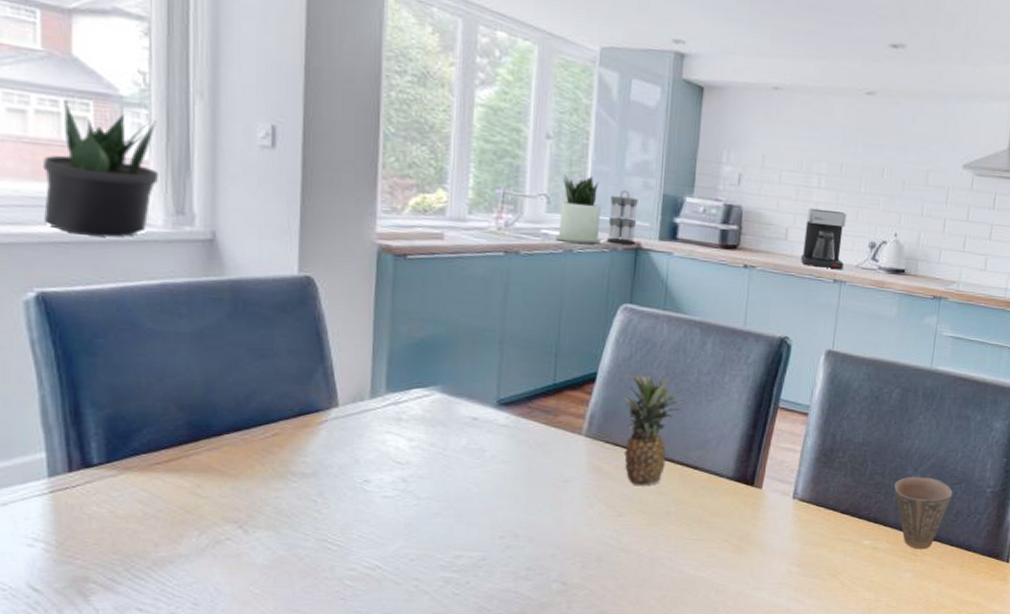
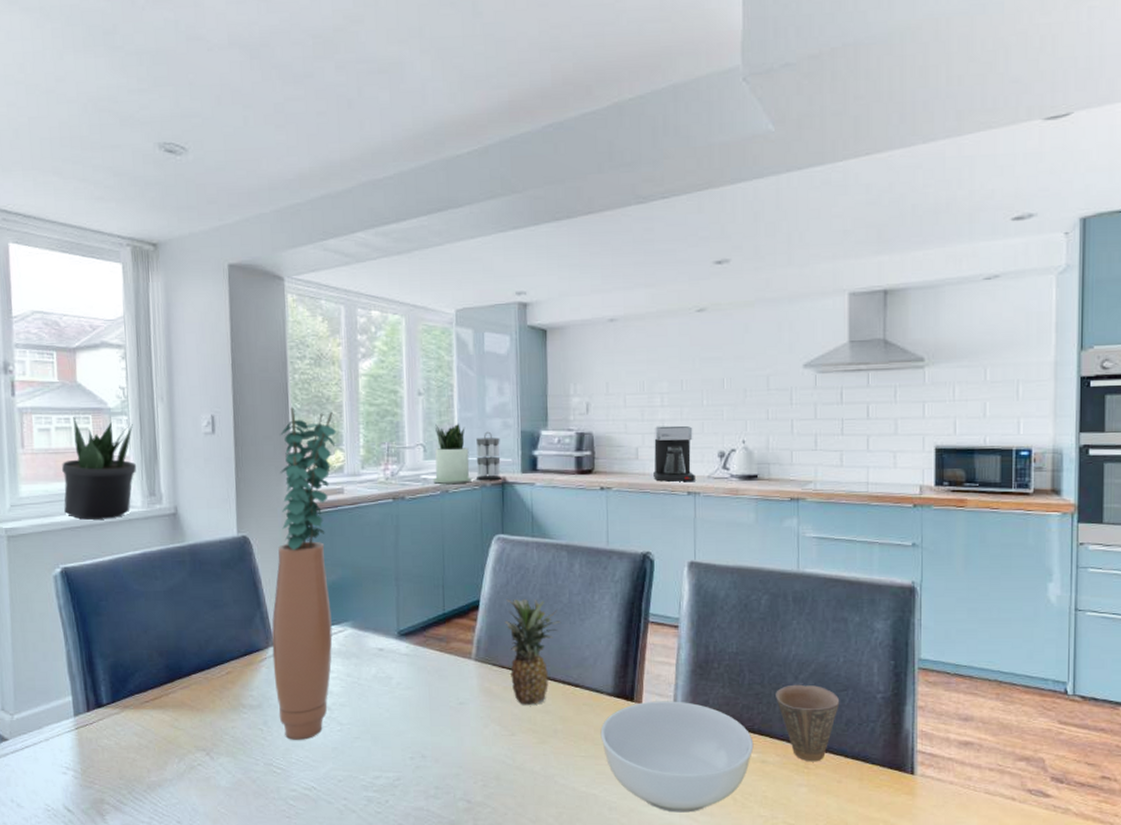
vase: none [336,130,440,514] -> present [272,407,336,740]
bowl: none [715,486,868,596] -> present [600,701,754,813]

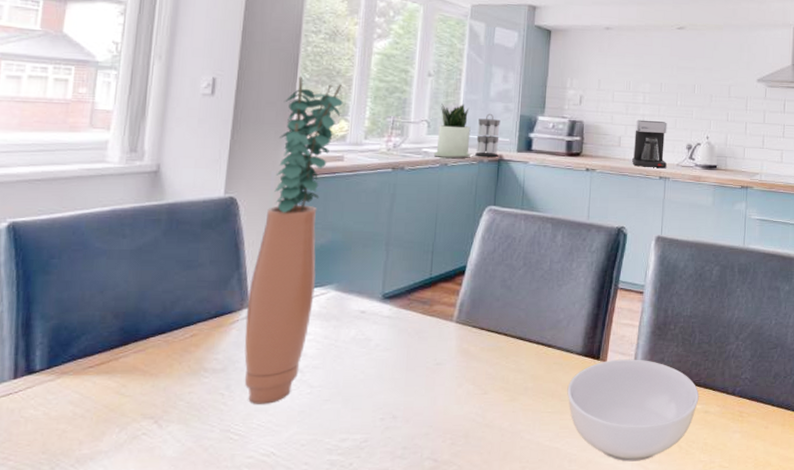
planter: present [61,417,137,520] -> none [23,67,122,173]
fruit: present [505,598,562,705] -> none [488,265,541,364]
cup: present [776,684,840,762] -> none [720,343,771,411]

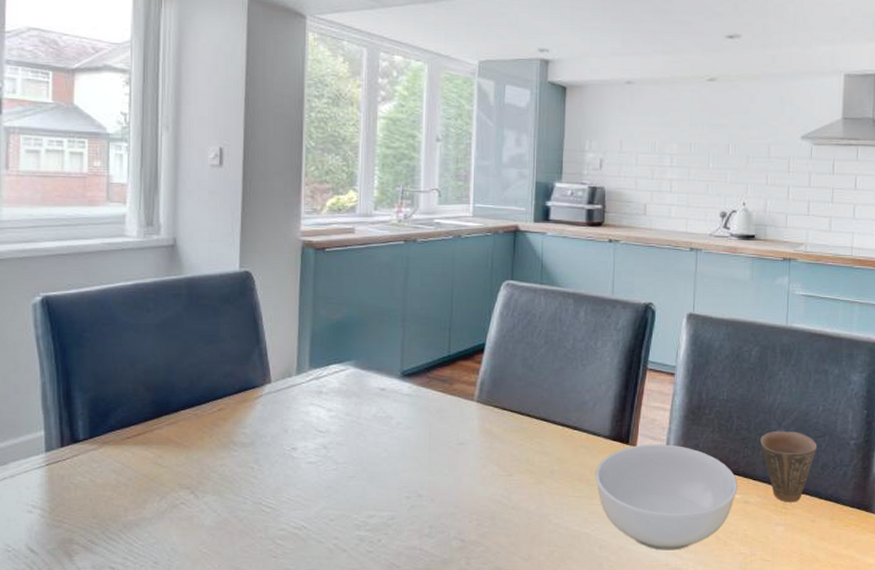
vase: present [244,77,343,404] -> none [269,145,351,479]
planter: present [433,103,472,159] -> none [446,170,486,230]
spice rack: present [475,113,501,157] -> none [490,180,515,228]
coffee maker: present [632,119,668,168] -> none [659,185,698,238]
cup: none [720,343,771,411] -> present [760,430,818,503]

